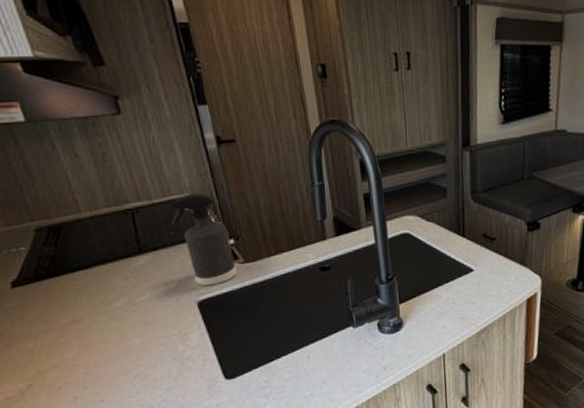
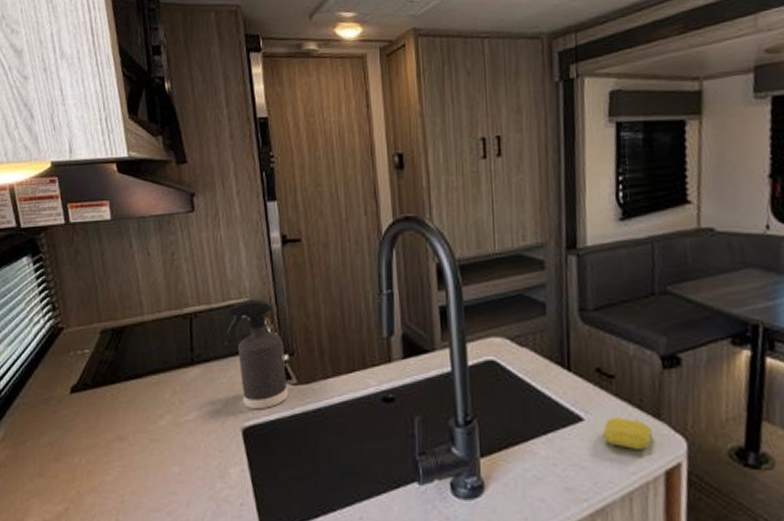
soap bar: none [486,267,519,288] -> present [602,418,652,451]

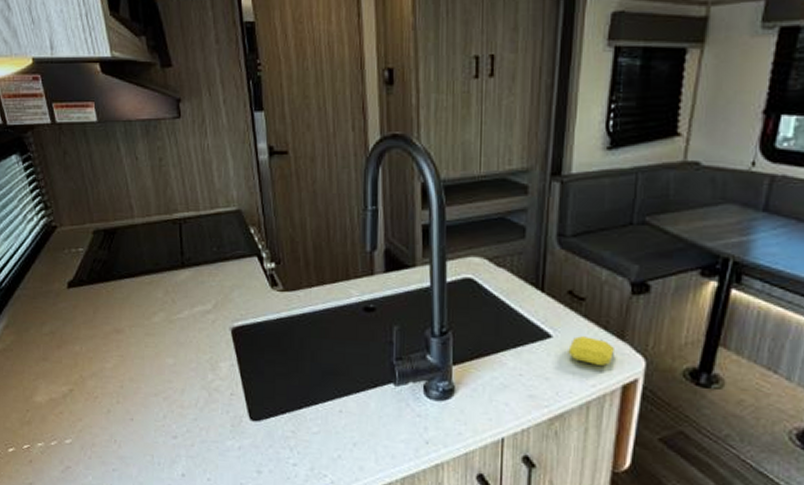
spray bottle: present [227,299,289,410] -> none [216,208,275,312]

